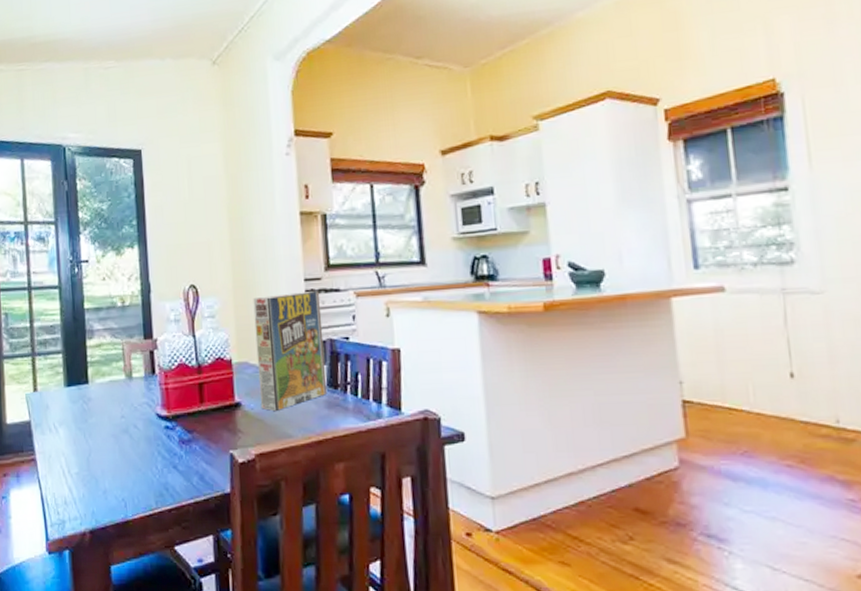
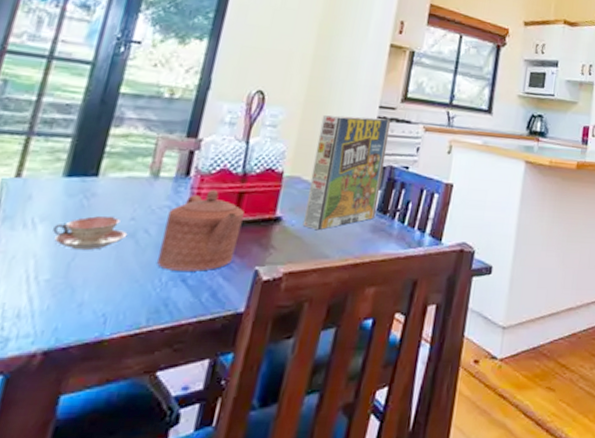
teacup: none [70,416,123,447] -> present [53,216,128,251]
teapot: none [148,383,209,459] -> present [157,189,245,272]

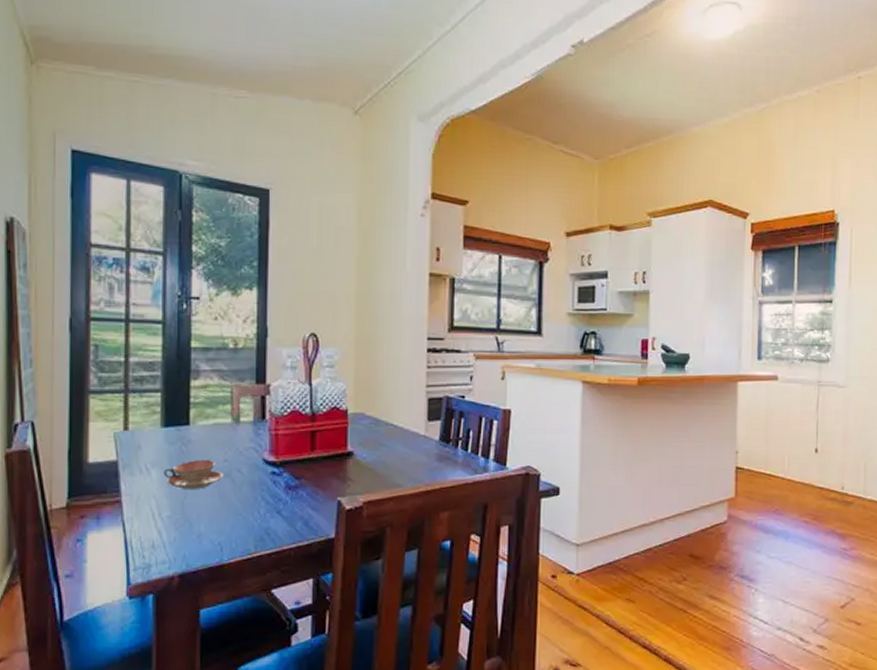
teapot: present [157,189,245,272] -> none [254,429,319,504]
cereal box: present [302,115,391,230] -> none [373,350,441,461]

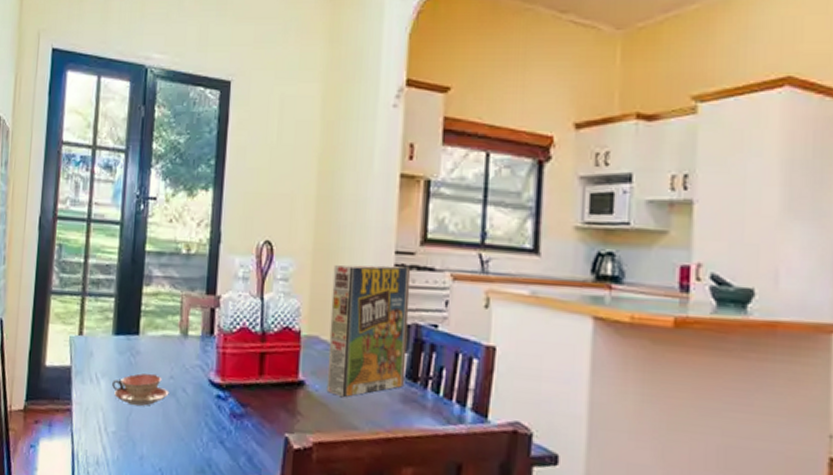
cereal box: none [373,350,441,461] -> present [326,264,411,397]

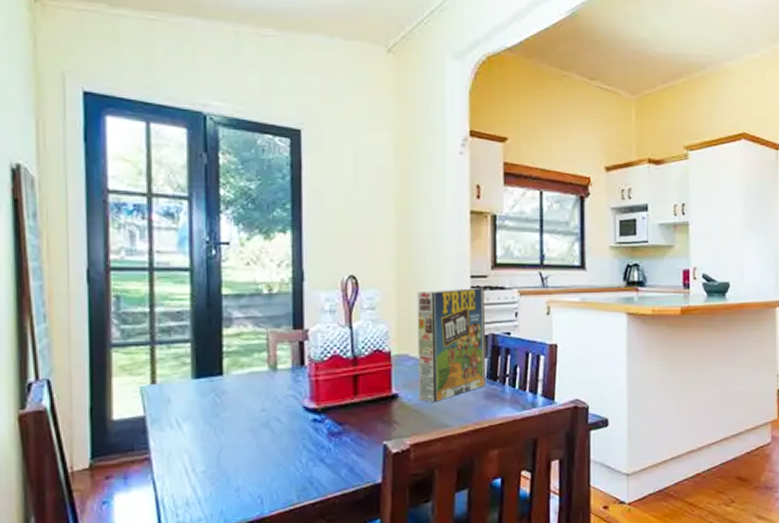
teacup: present [112,373,169,407] -> none [197,409,262,443]

